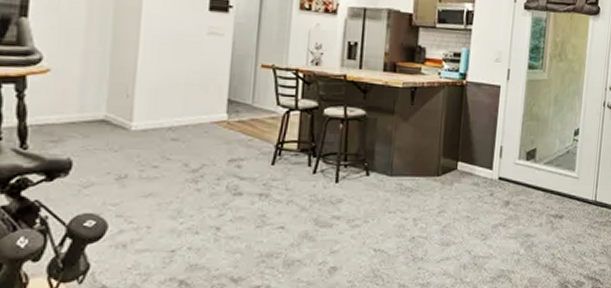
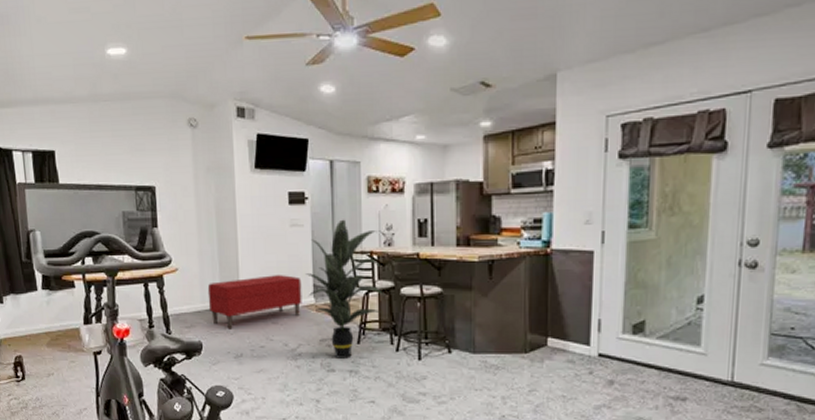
bench: none [87,85,214,146] -> present [207,275,302,329]
indoor plant: none [220,33,308,181] -> present [306,219,386,359]

